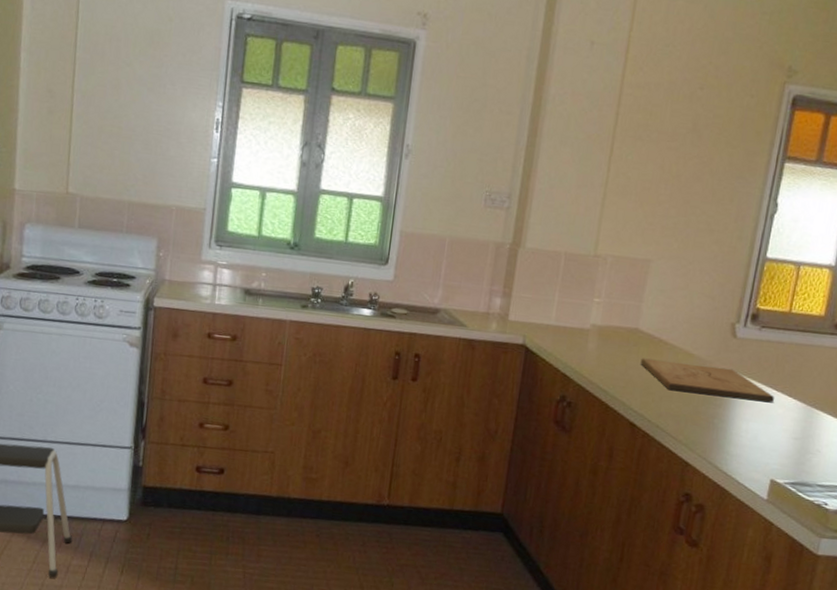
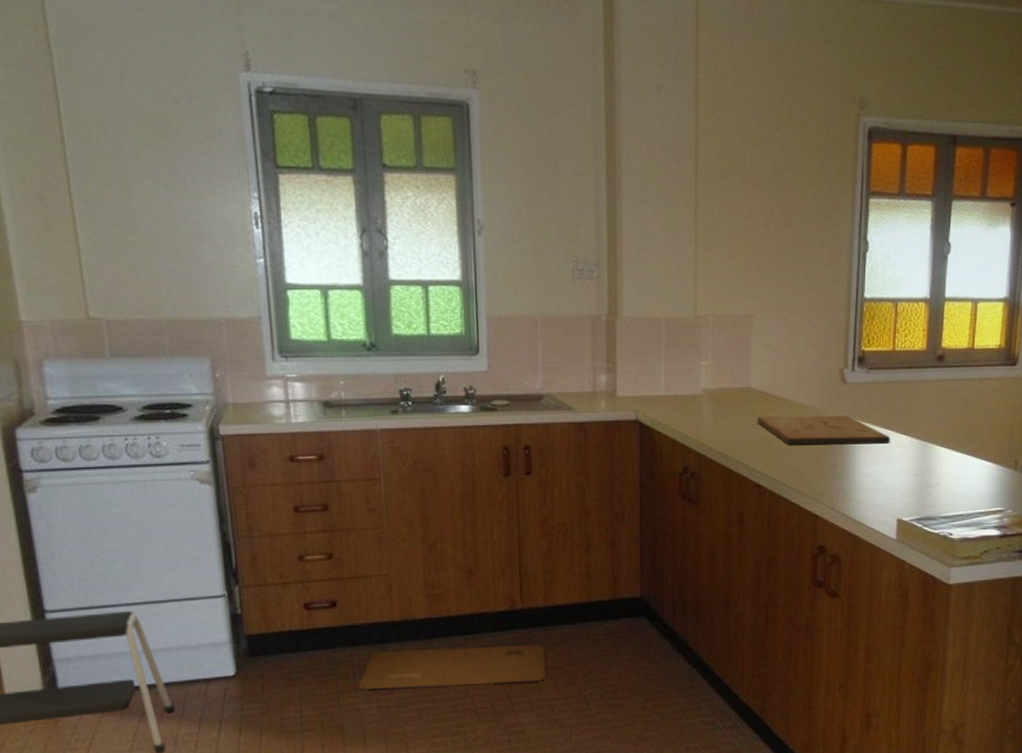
doormat: none [229,521,403,576] -> present [358,645,546,689]

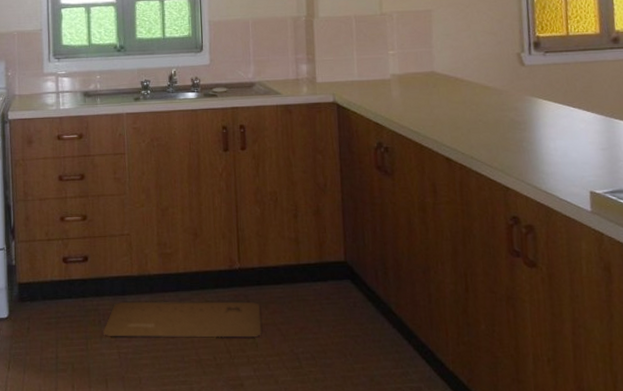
cutting board: present [757,415,890,445] -> none [442,94,574,122]

